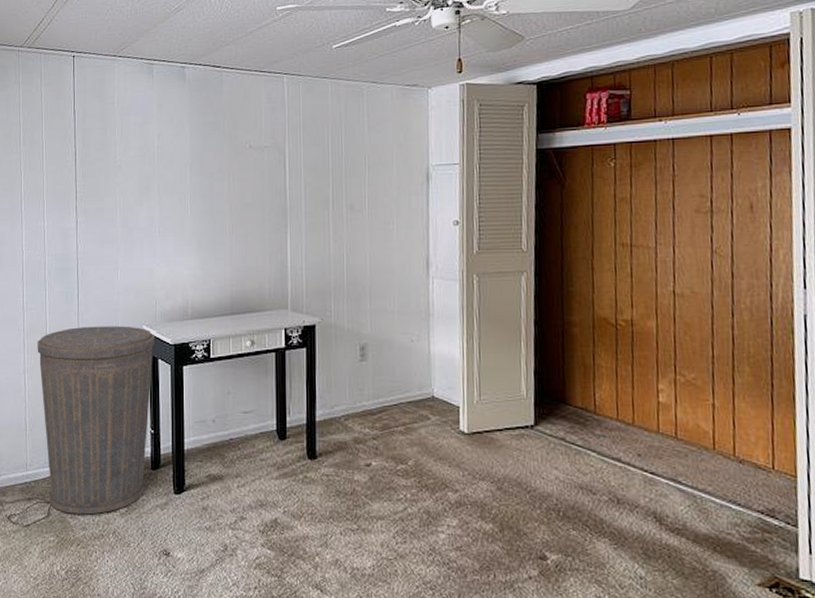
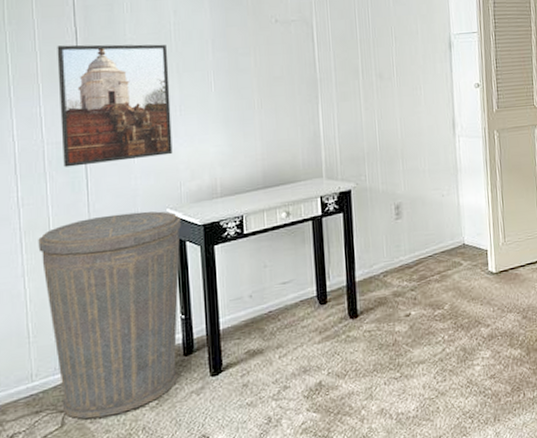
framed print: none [59,165,151,278] -> present [57,44,173,167]

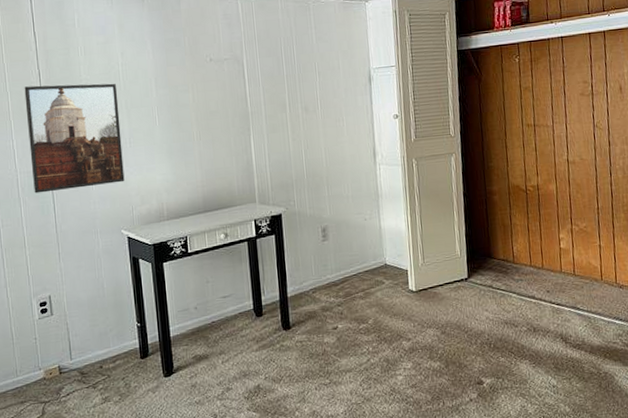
trash can: present [38,211,182,419] -> none [16,232,136,410]

